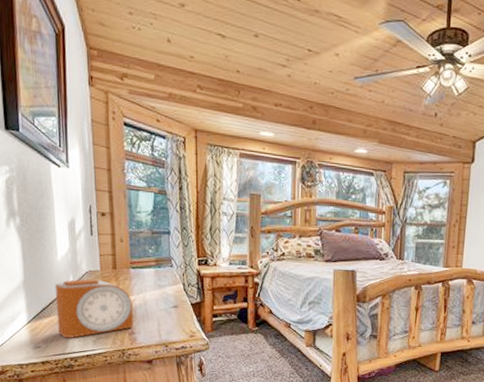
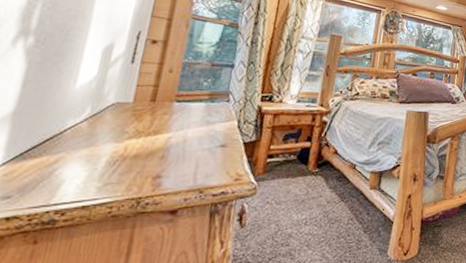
alarm clock: present [54,279,133,338] -> none [46,111,168,185]

